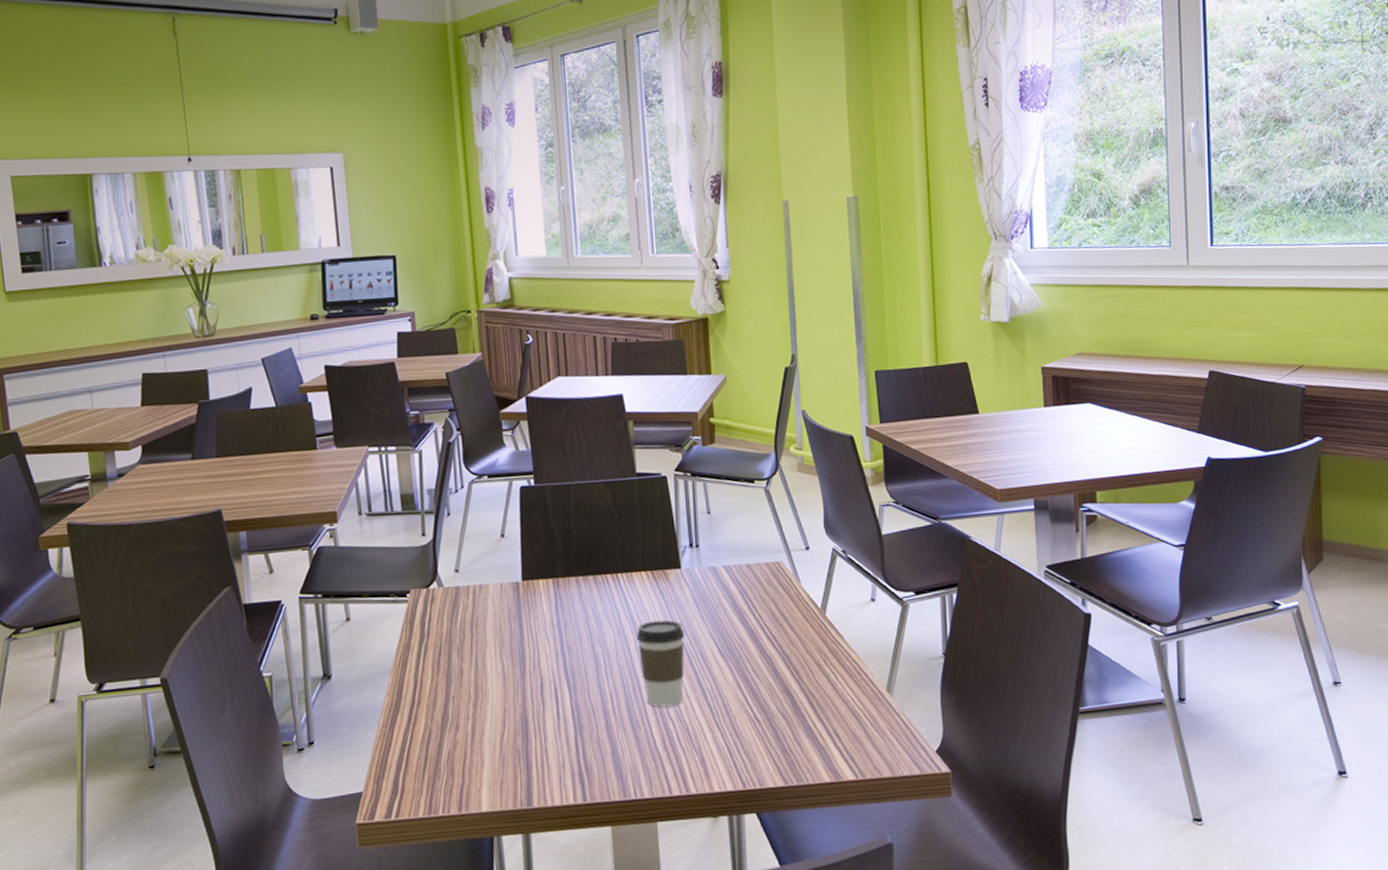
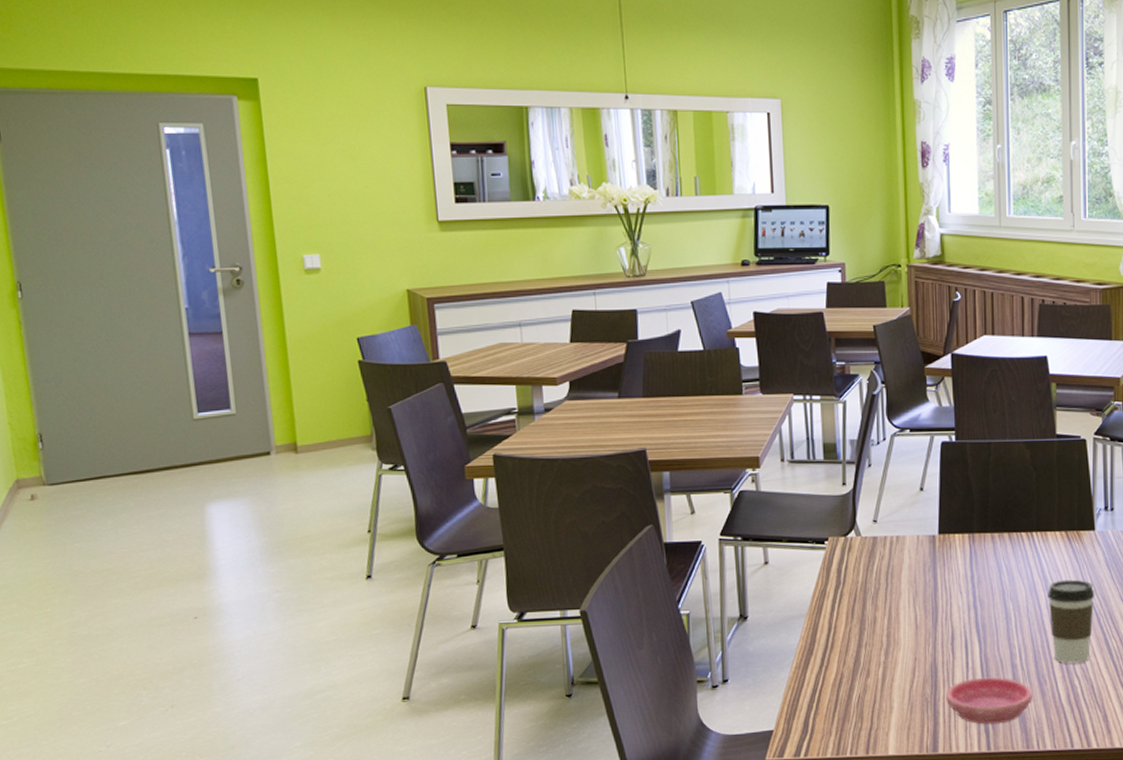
saucer: none [538,725,627,775] -> present [946,677,1032,725]

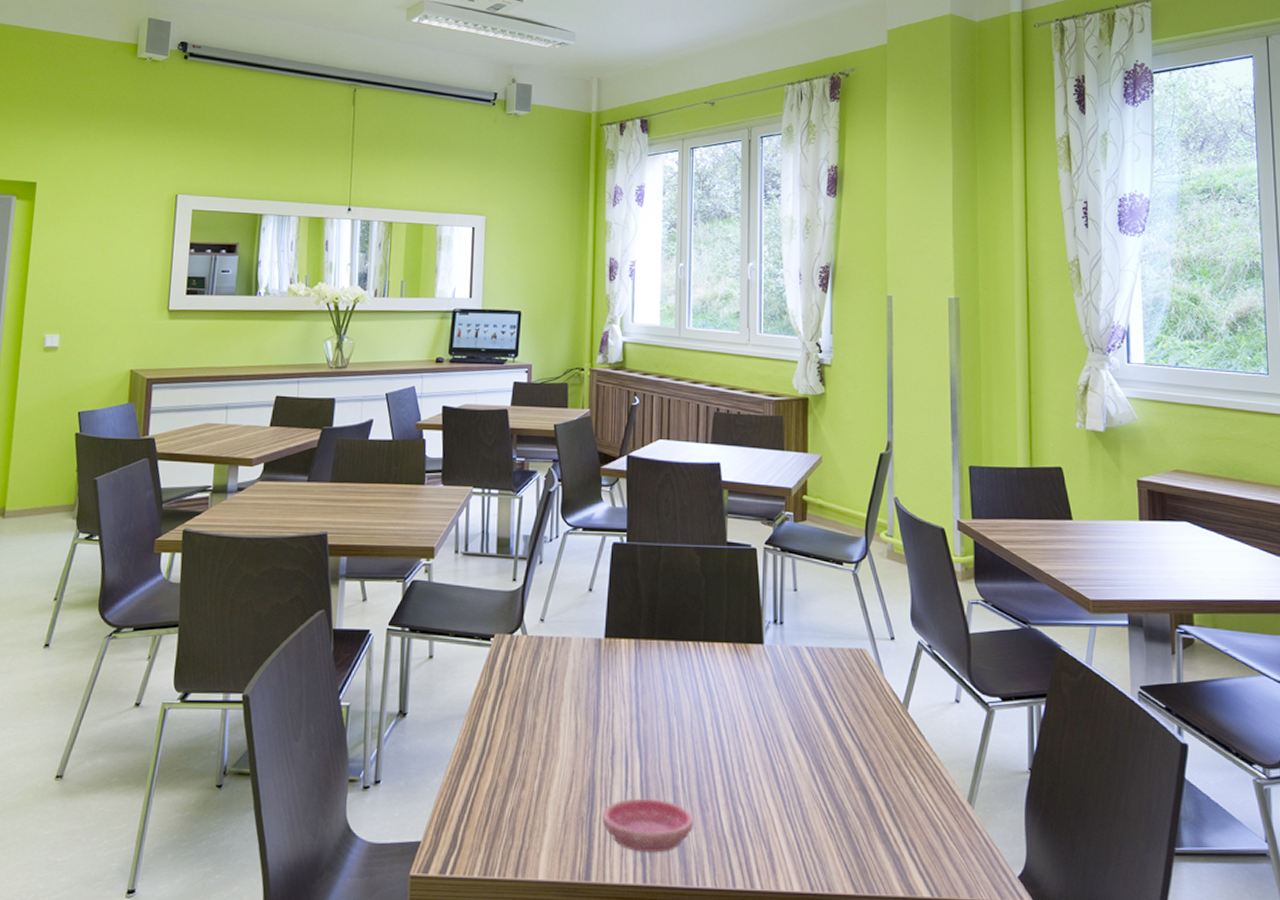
coffee cup: present [1047,579,1095,665] -> none [713,695,762,791]

